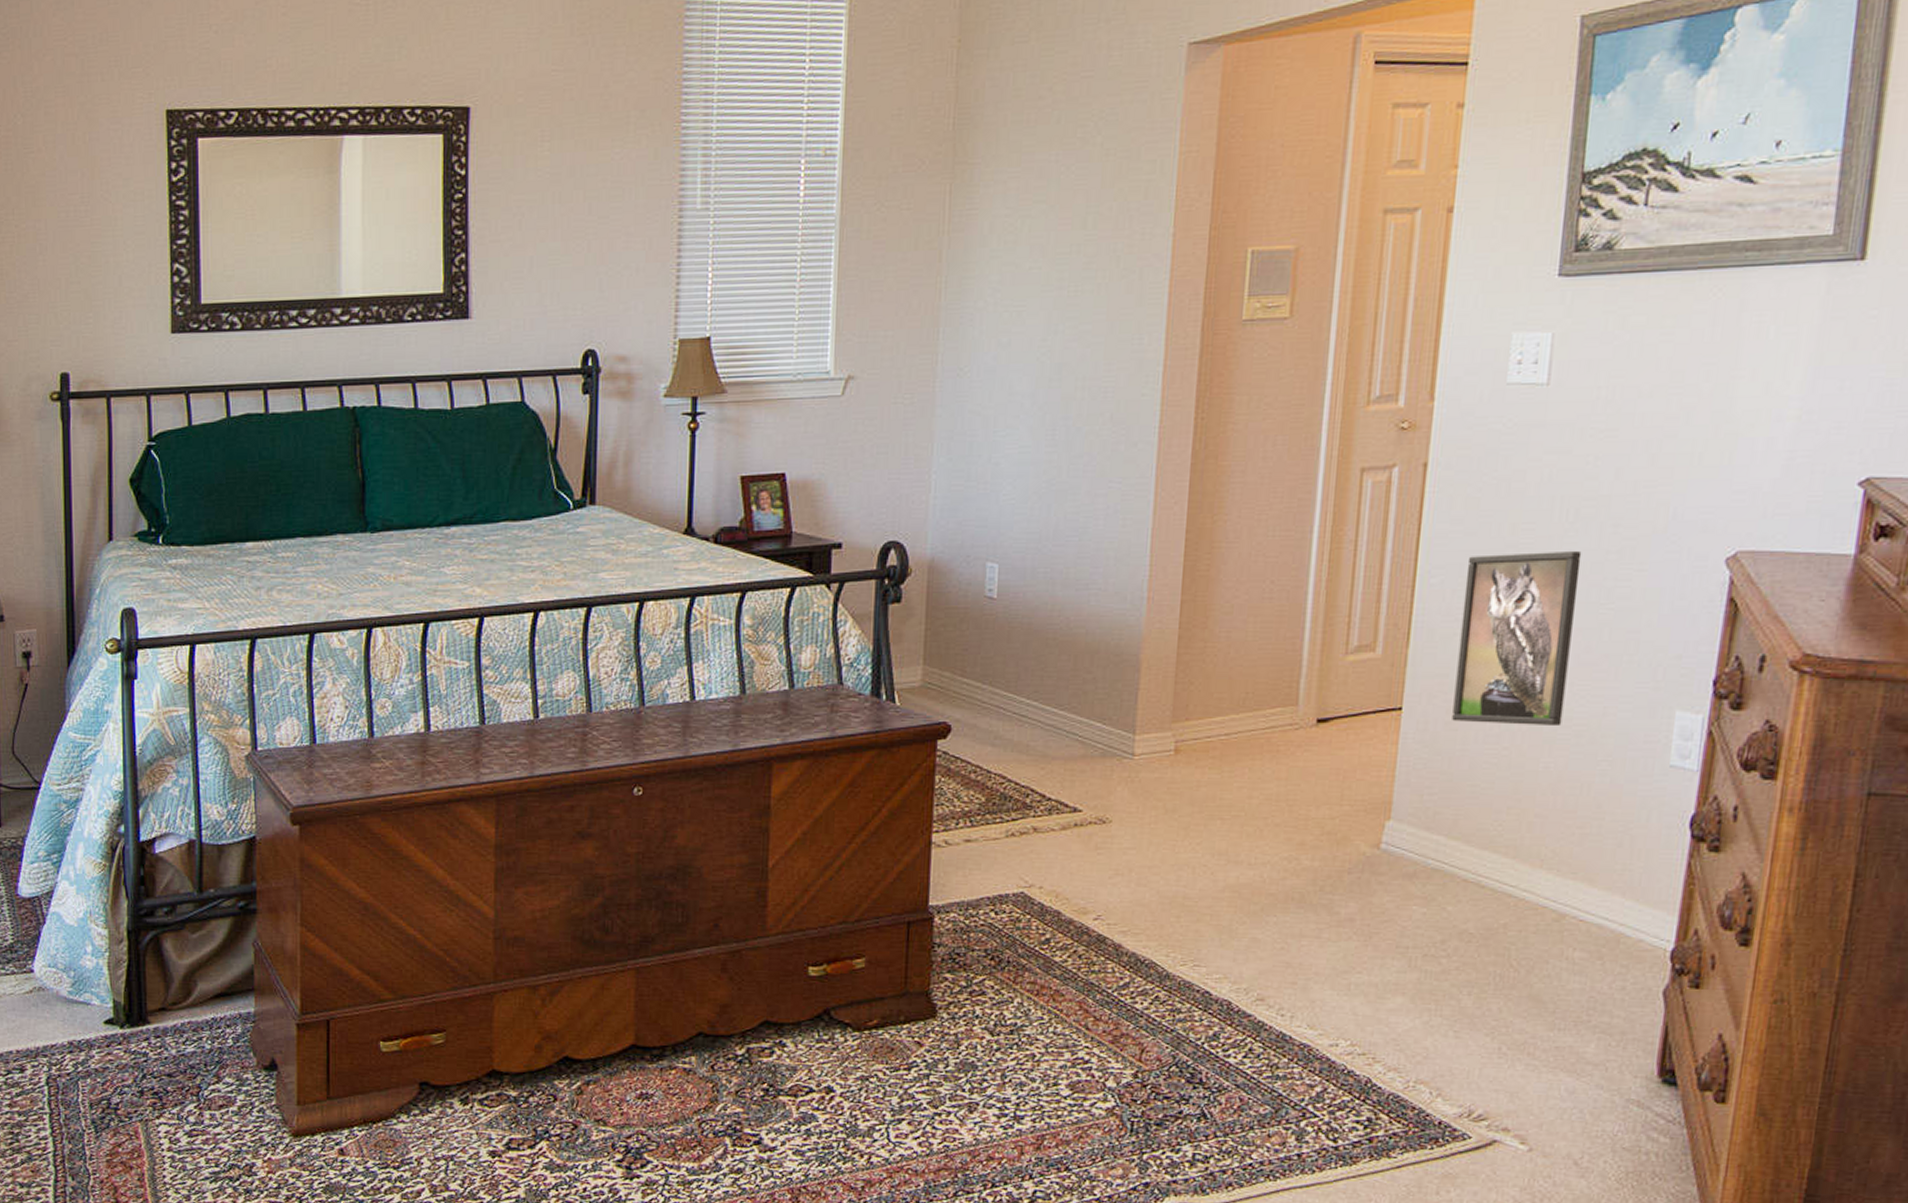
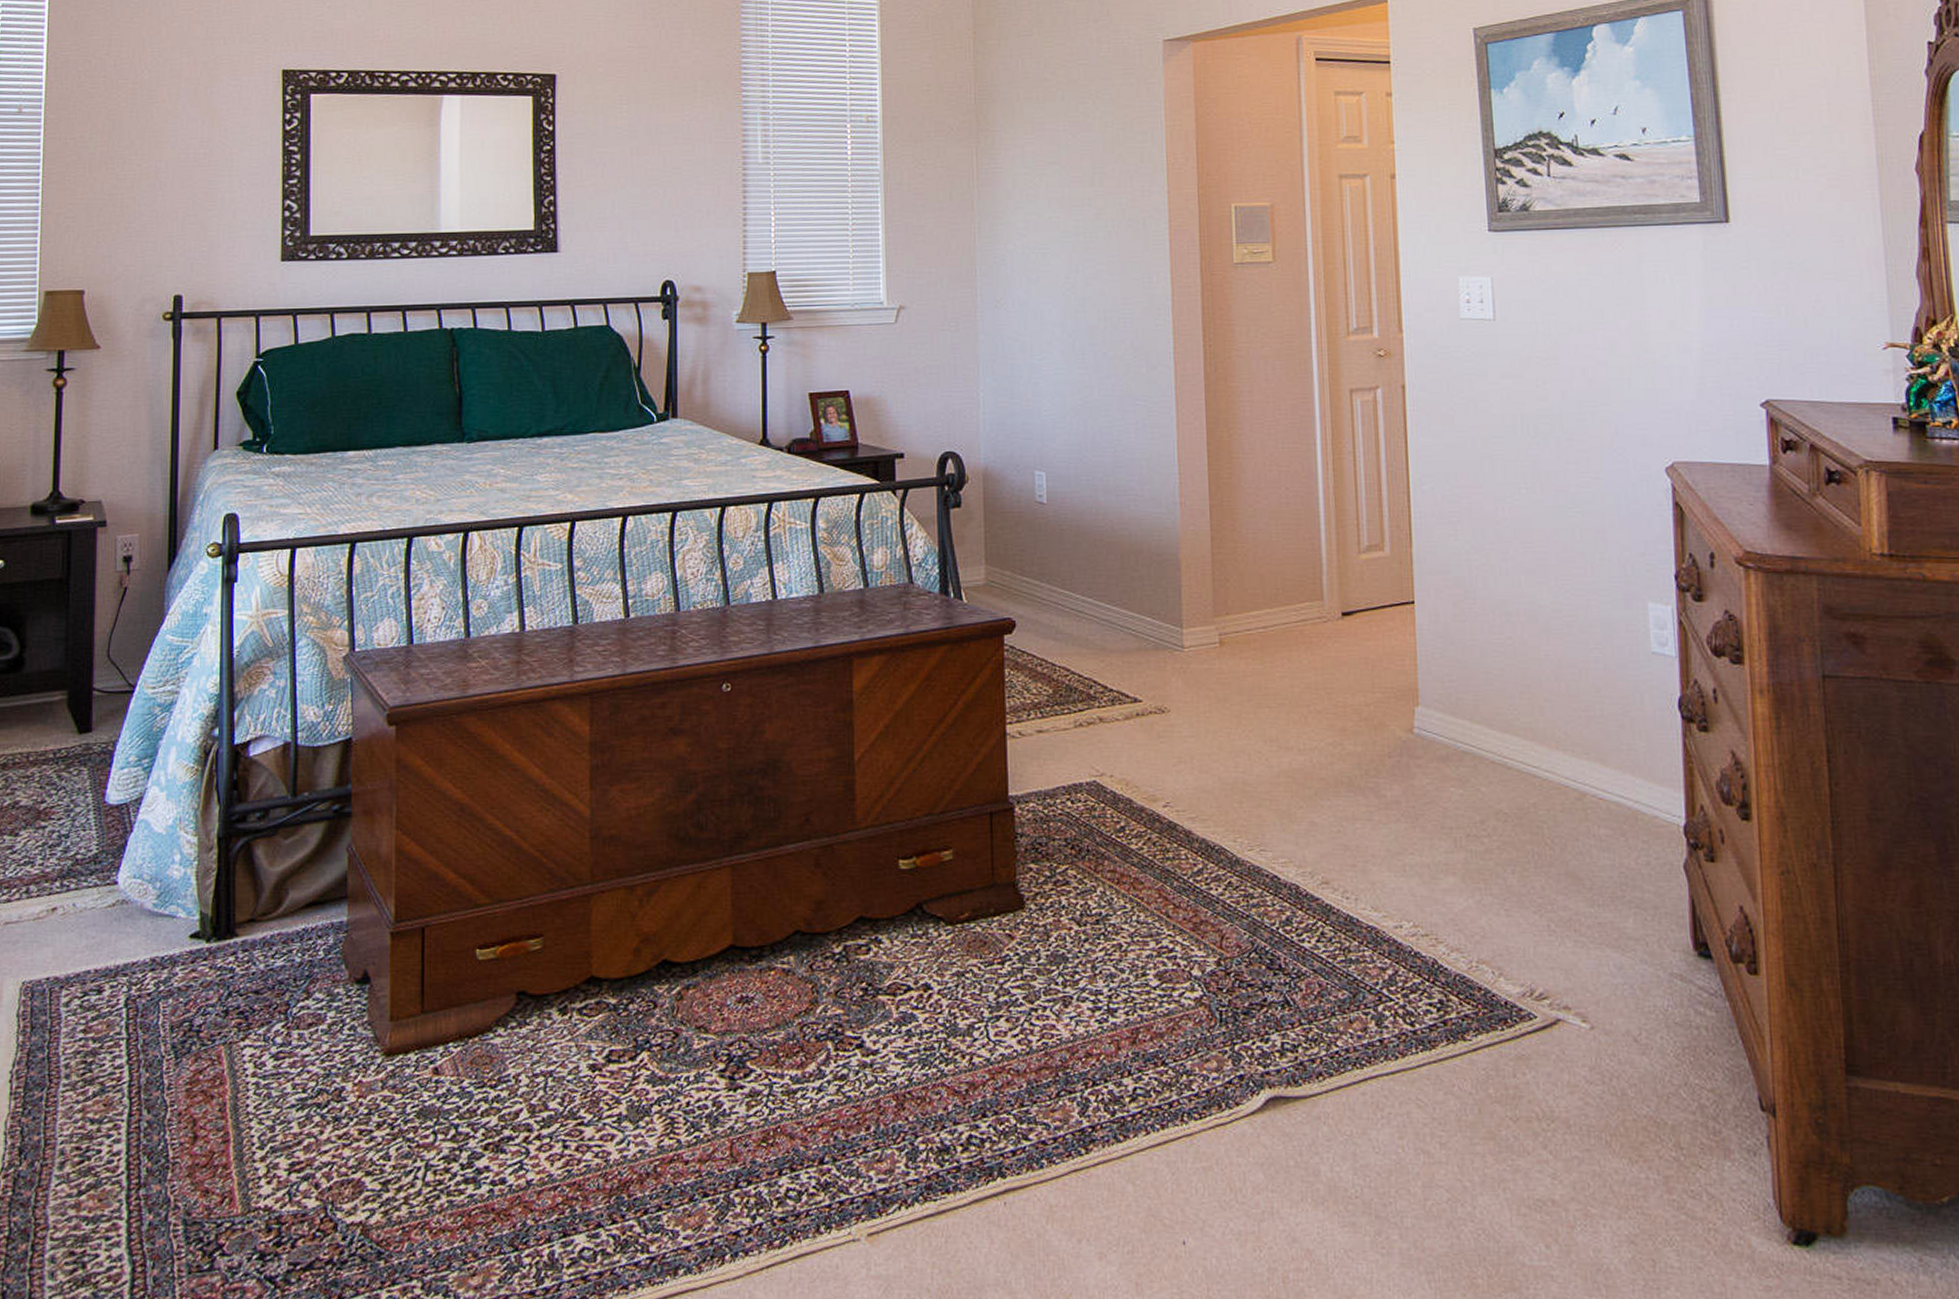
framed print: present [1452,550,1582,725] -> none [1451,461,1554,617]

